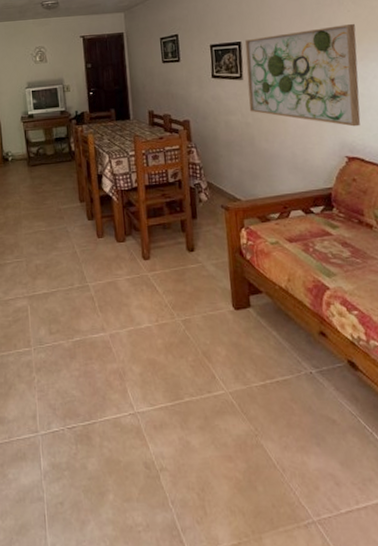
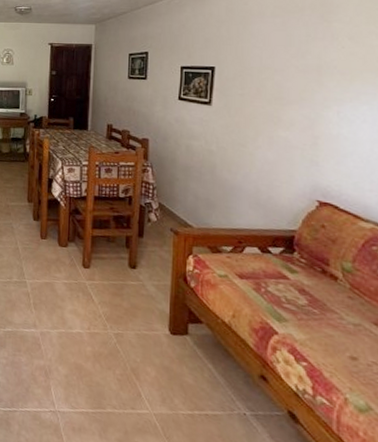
wall art: present [245,24,361,127] -> none [214,61,348,171]

